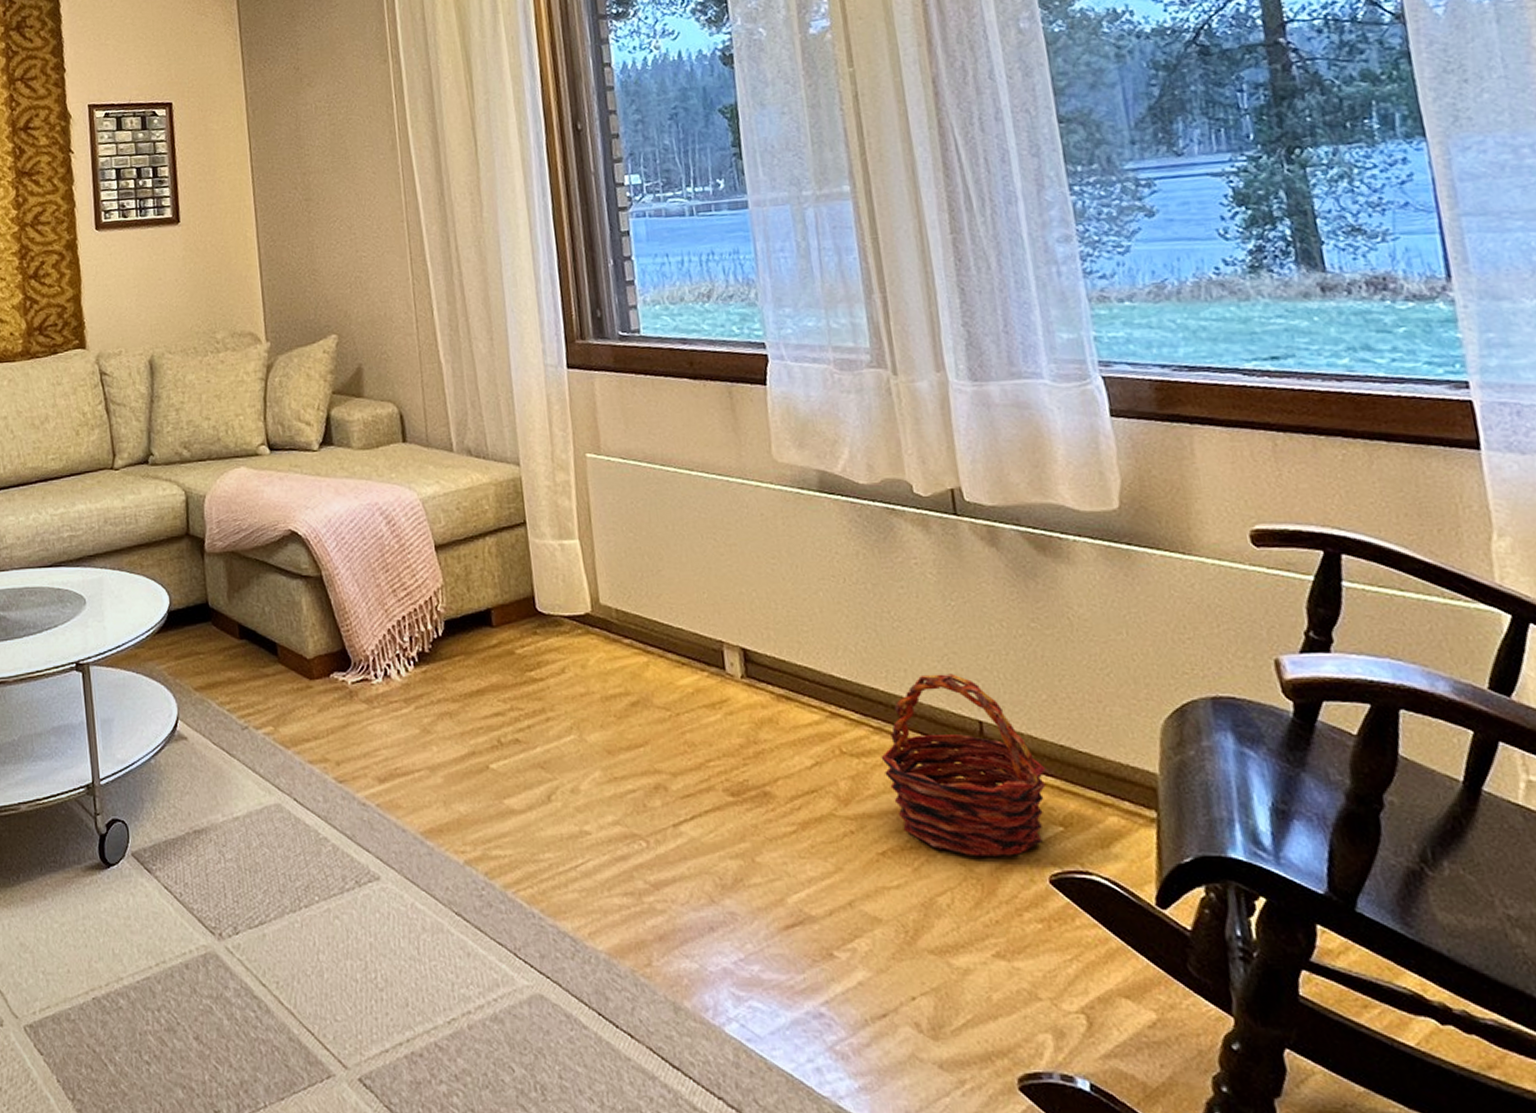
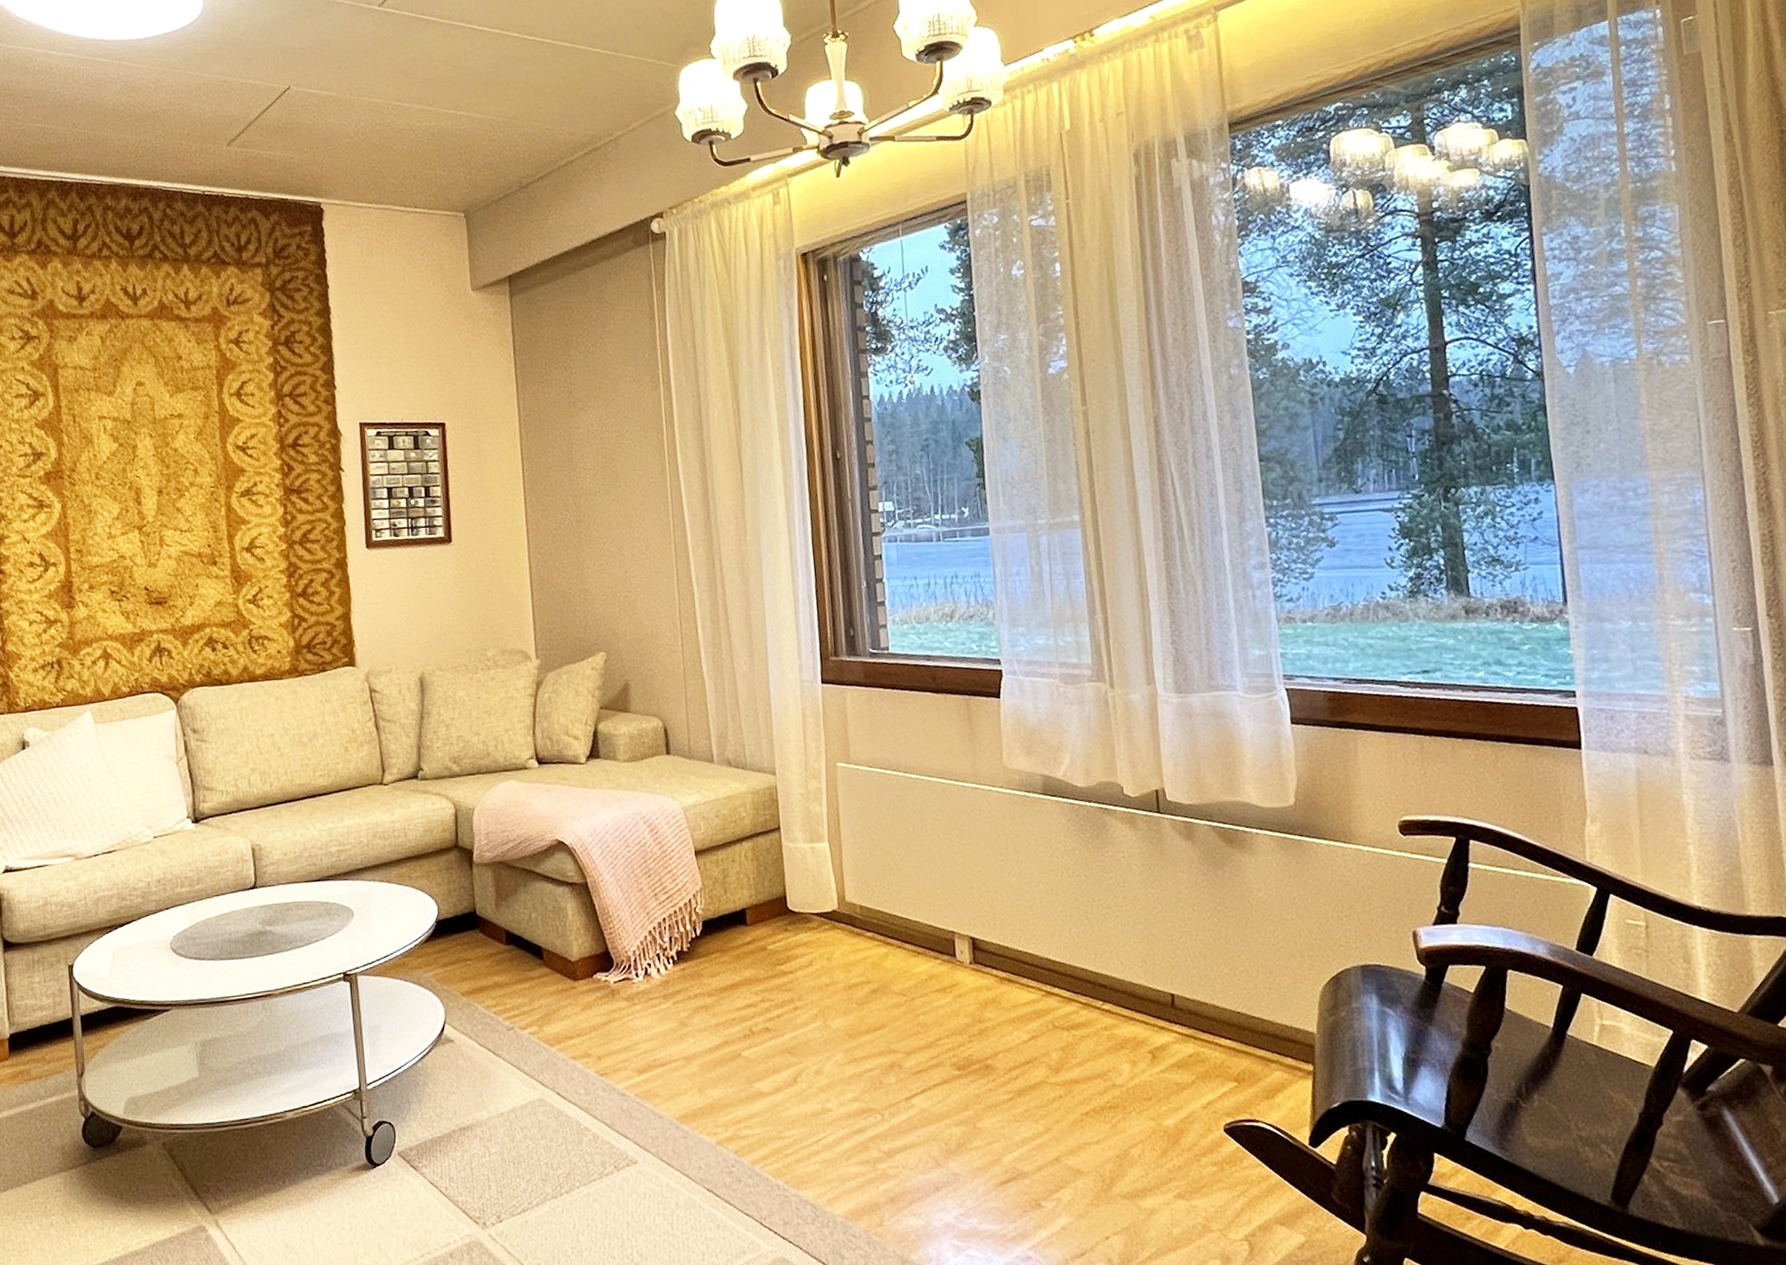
basket: present [881,673,1046,857] -> none [1087,953,1225,1112]

